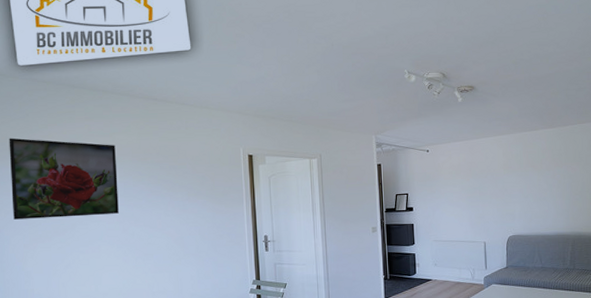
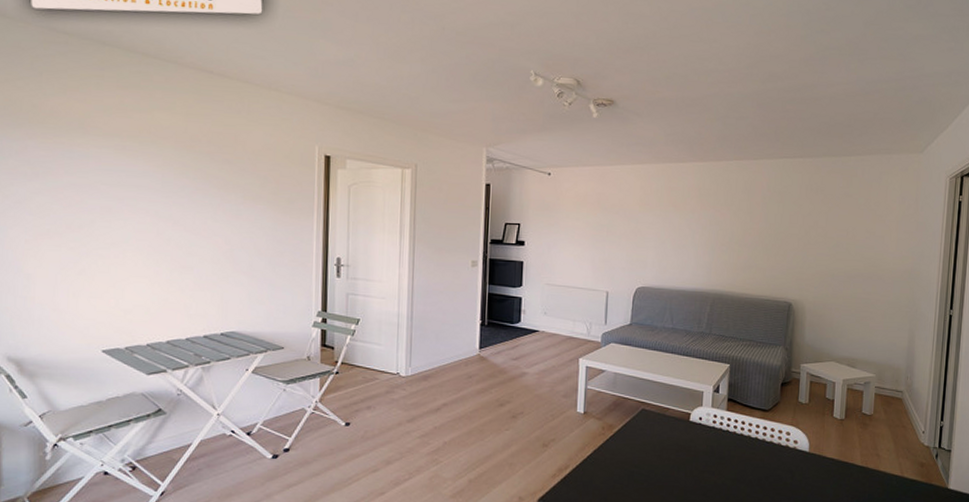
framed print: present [9,138,119,220] -> none [12,101,155,212]

